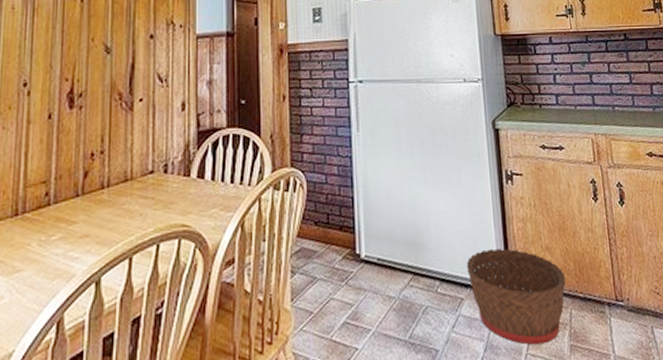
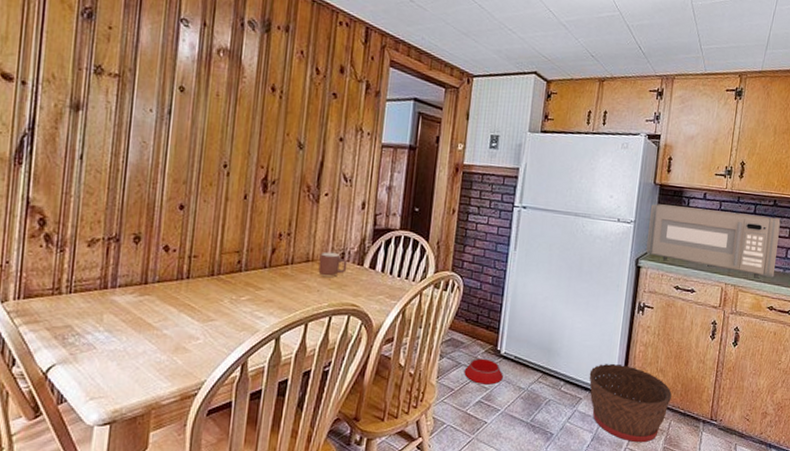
mug: none [139,165,172,197] -> present [318,251,348,278]
pet bowl: none [322,266,368,300] -> present [464,358,503,385]
microwave: none [495,52,645,123] -> present [646,204,781,279]

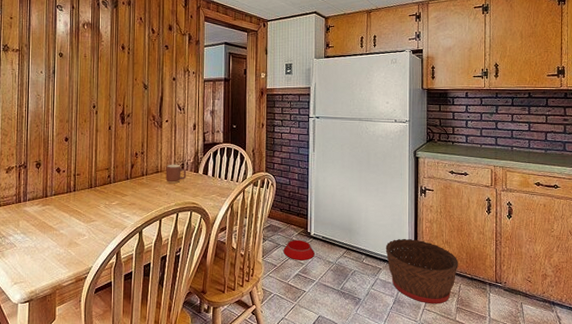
microwave: present [646,204,781,279] -> none [421,105,538,160]

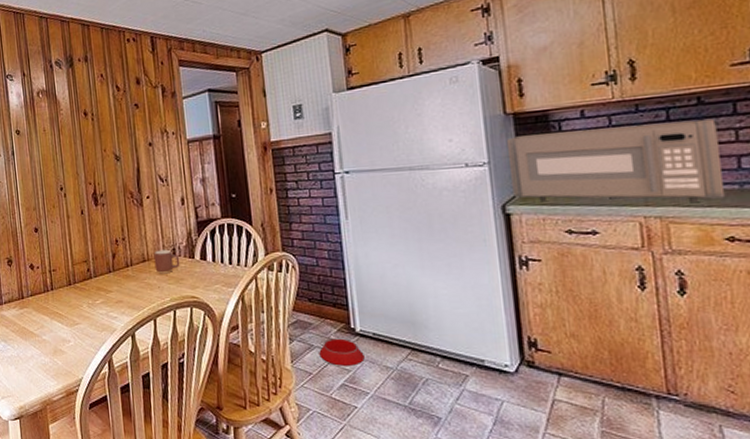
basket: present [385,238,458,304] -> none [471,331,597,427]
microwave: none [421,105,538,160] -> present [506,118,726,204]

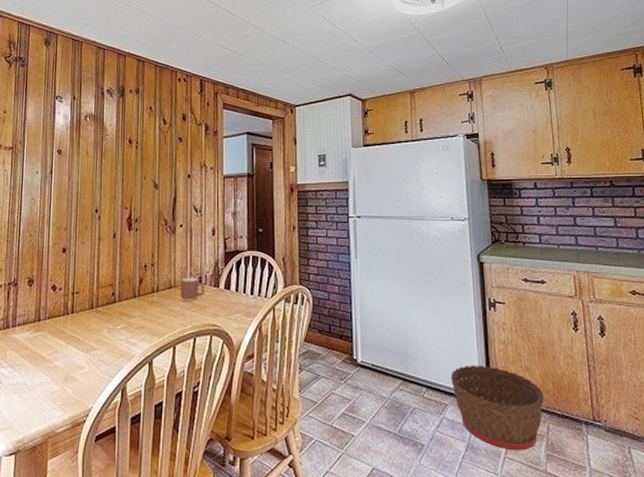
pet bowl: present [319,338,365,366] -> none [324,369,363,395]
basket: none [471,331,597,427] -> present [450,364,544,451]
microwave: present [506,118,726,204] -> none [482,198,629,263]

